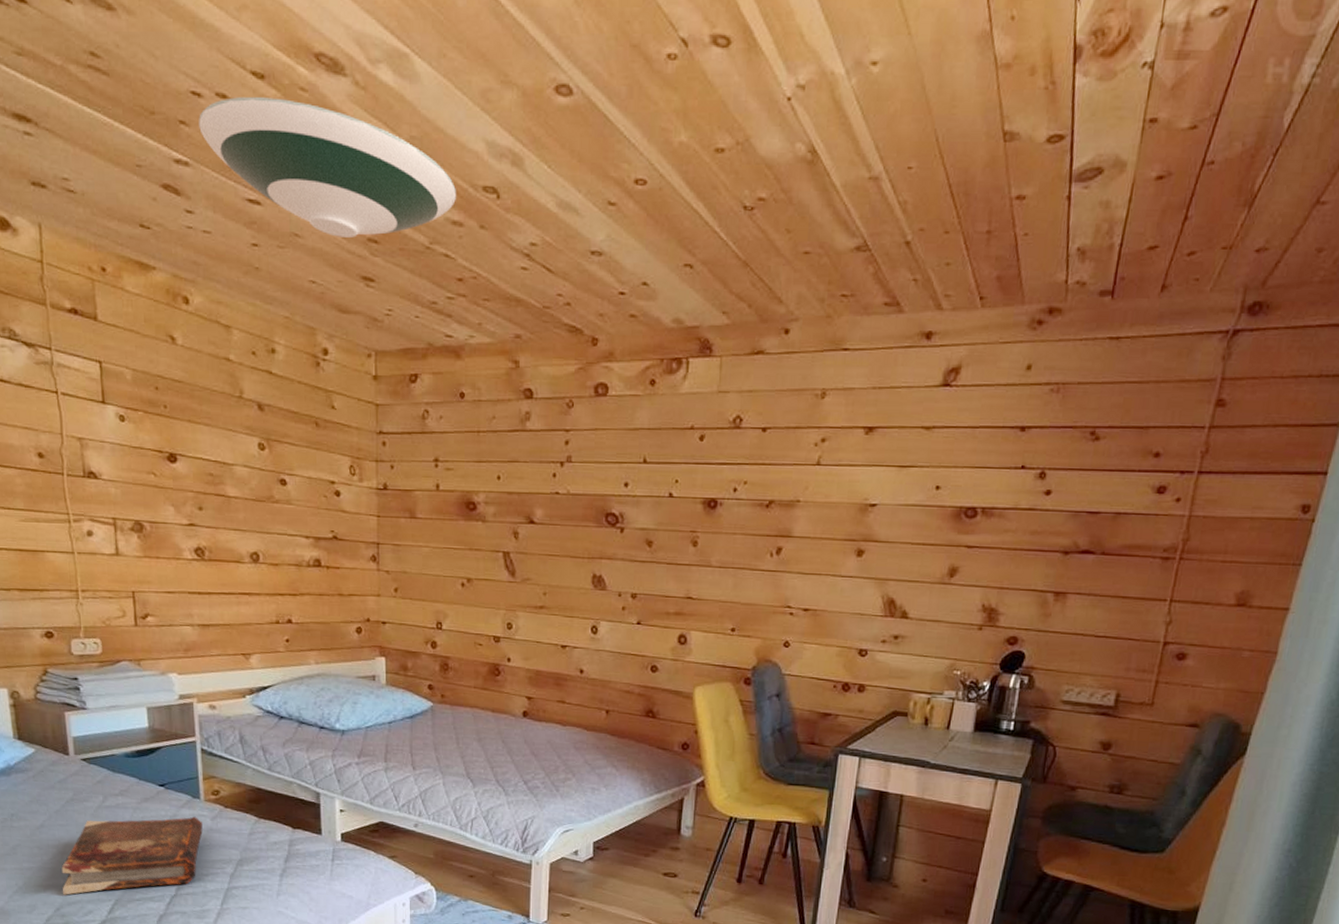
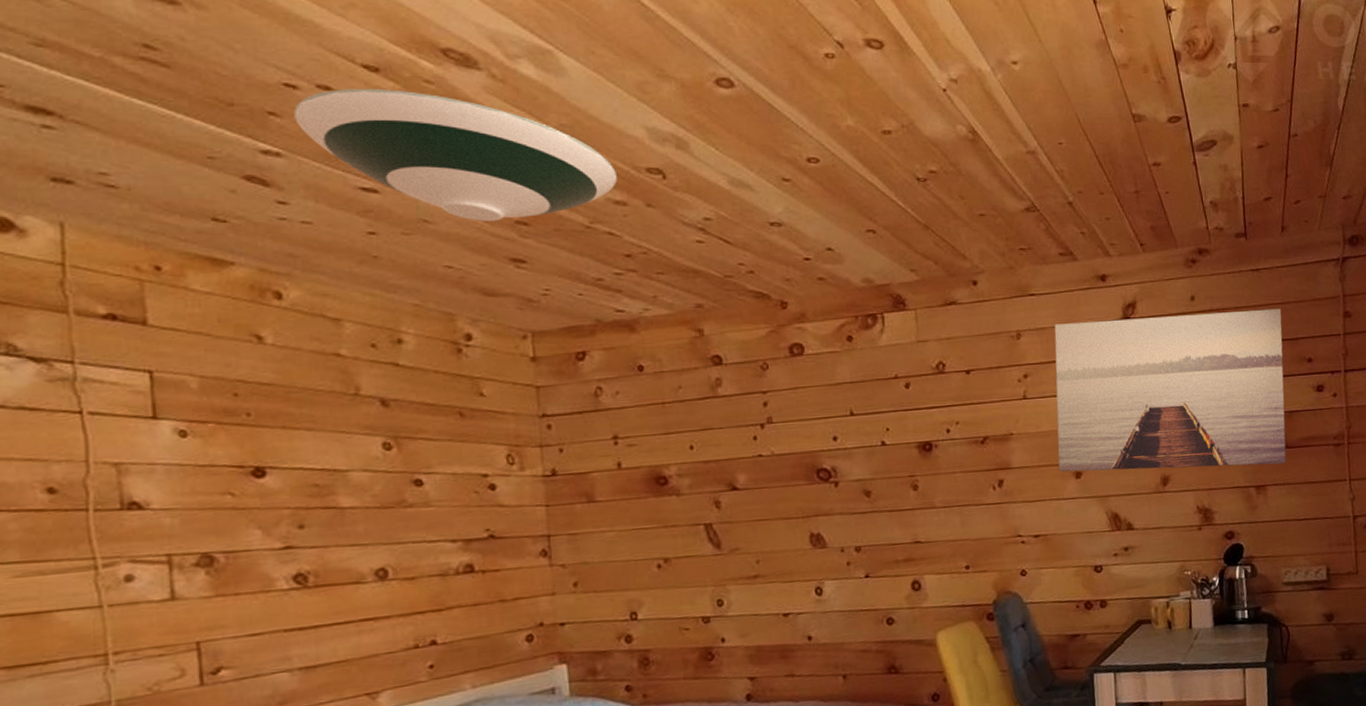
wall art: none [841,385,1137,572] -> present [1054,308,1287,473]

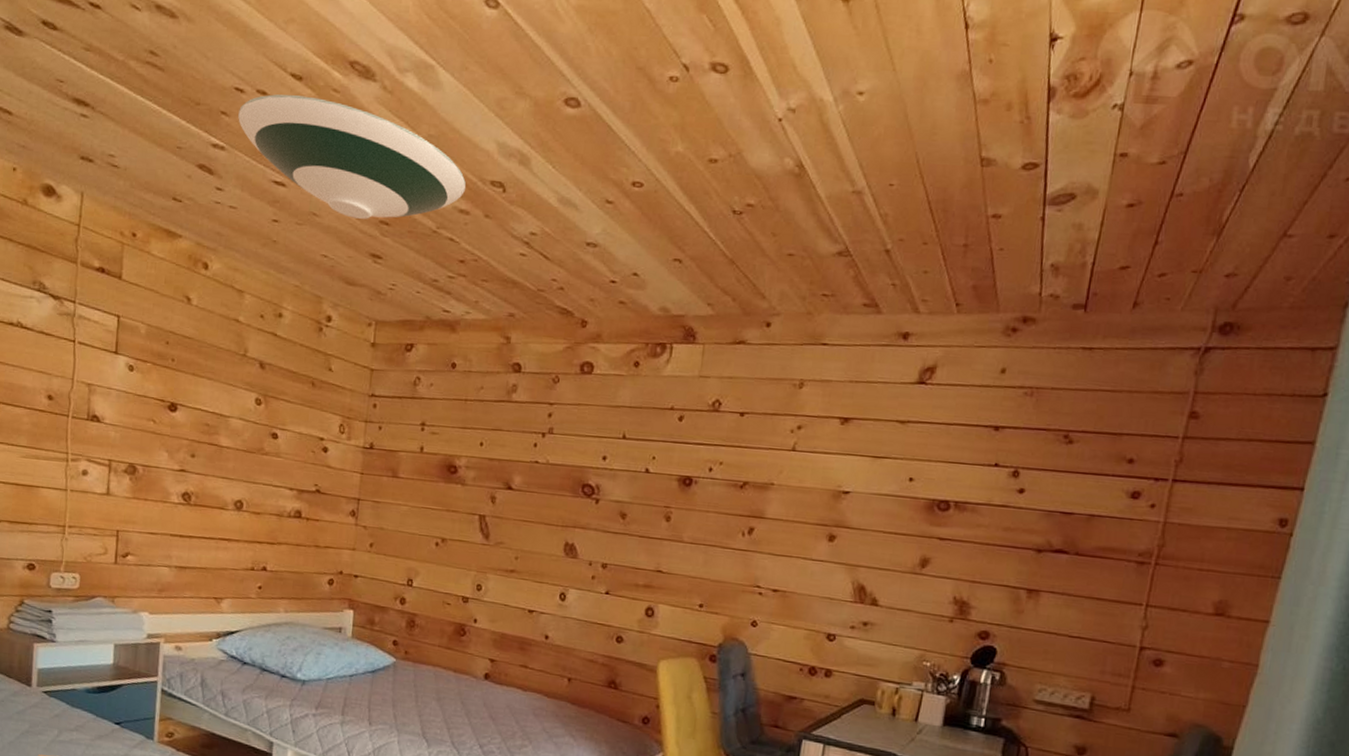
wall art: present [1054,308,1287,473] -> none [813,378,1110,572]

